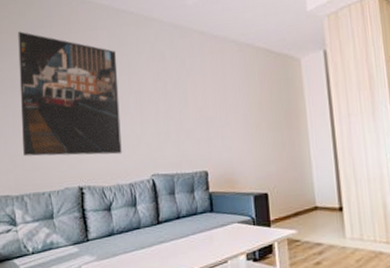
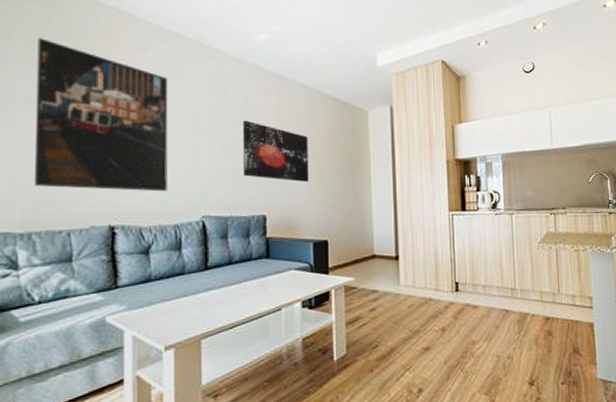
wall art: none [181,81,245,137] -> present [242,120,309,182]

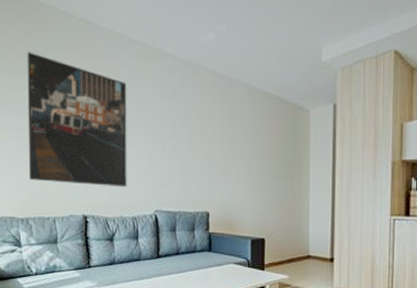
wall art: present [242,120,309,182] -> none [189,121,249,181]

